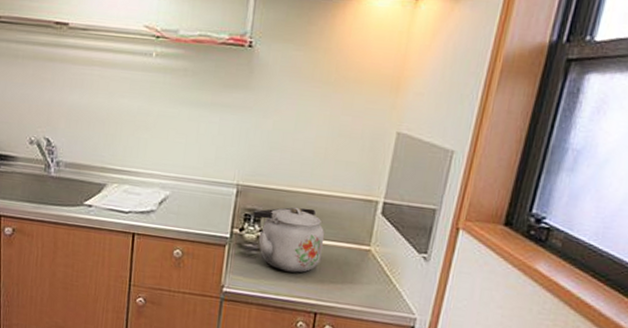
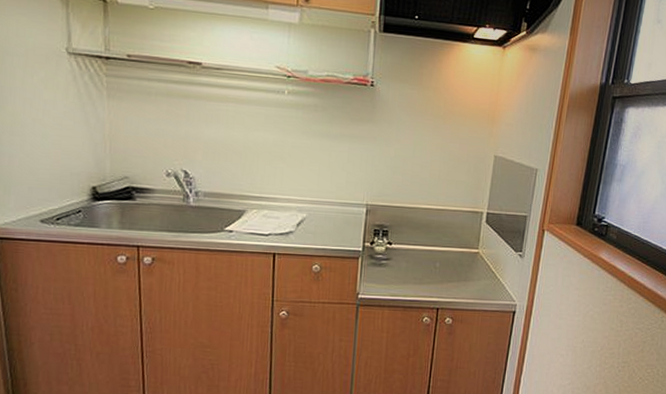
kettle: present [253,206,325,273] -> none [382,220,442,276]

